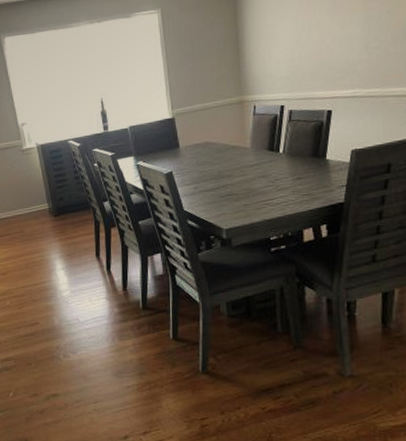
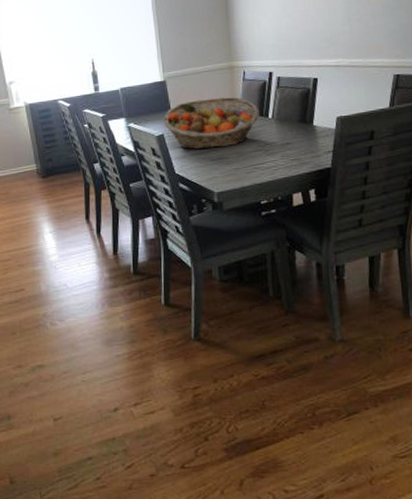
fruit basket: none [172,132,270,187] -> present [163,97,260,150]

